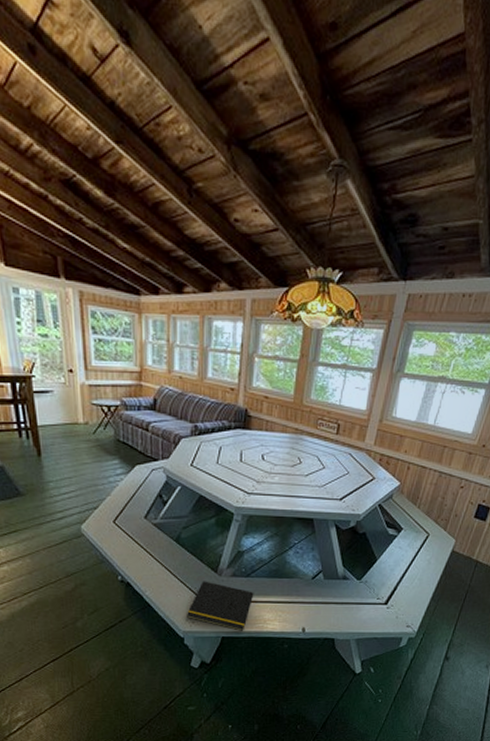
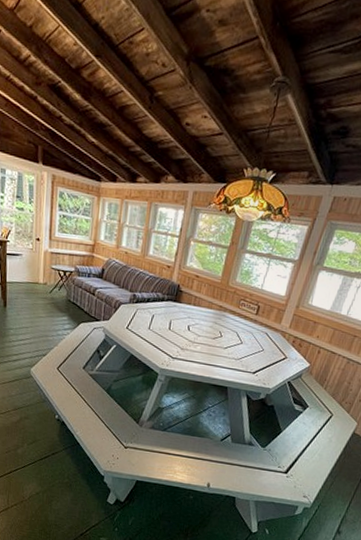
notepad: present [187,581,254,632] -> none [108,429,169,479]

